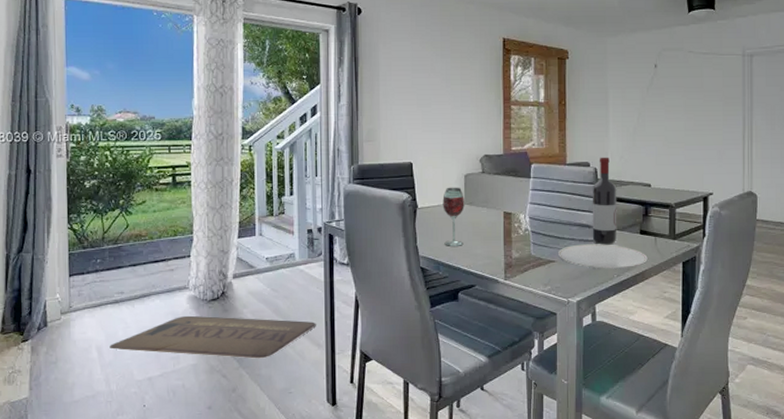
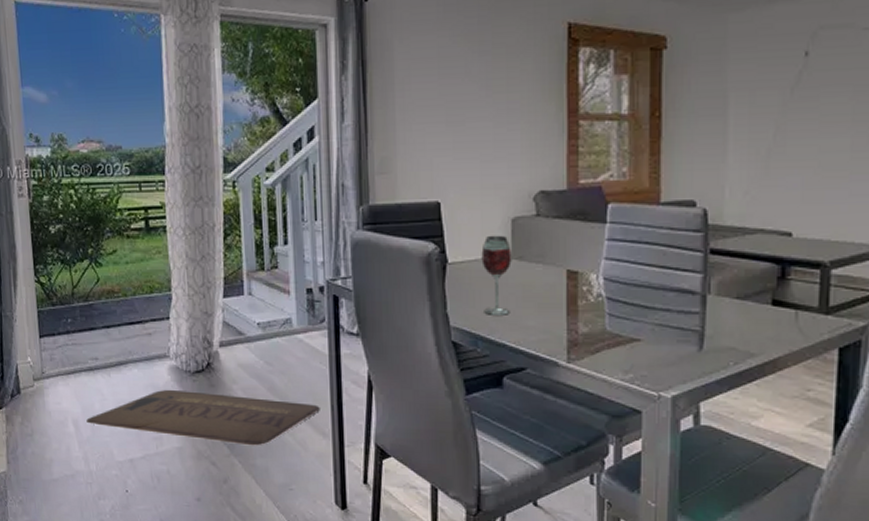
plate: present [558,244,648,269] -> none [646,317,783,354]
wine bottle: present [592,157,617,245] -> none [697,192,738,320]

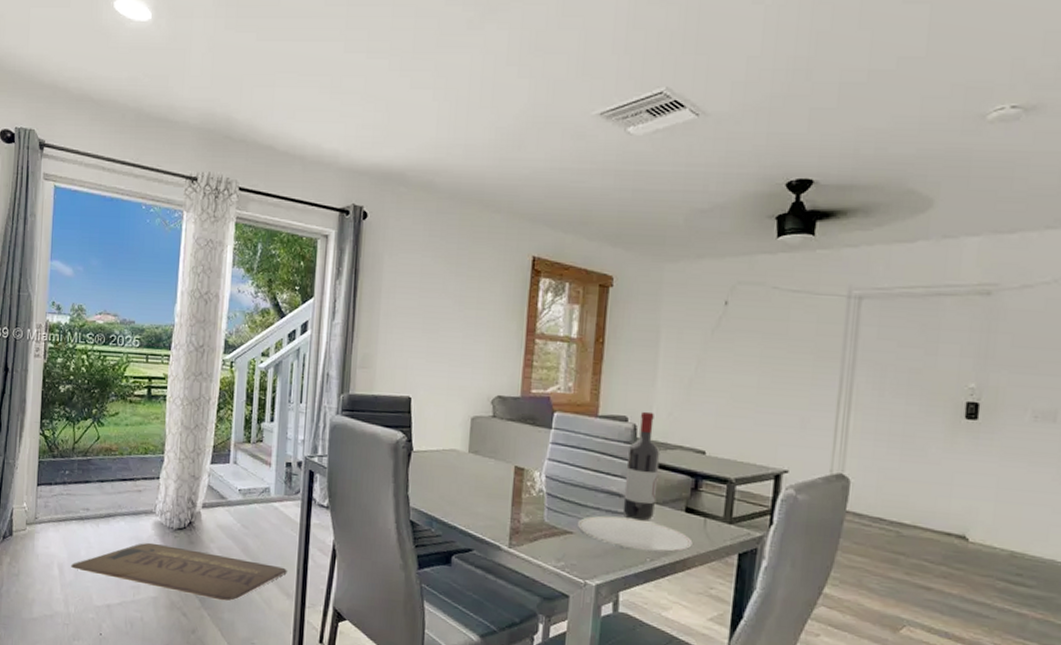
wineglass: present [481,235,512,315] -> none [440,430,469,501]
plate: none [646,317,783,354] -> present [578,515,693,553]
wine bottle: none [697,192,738,320] -> present [622,411,661,521]

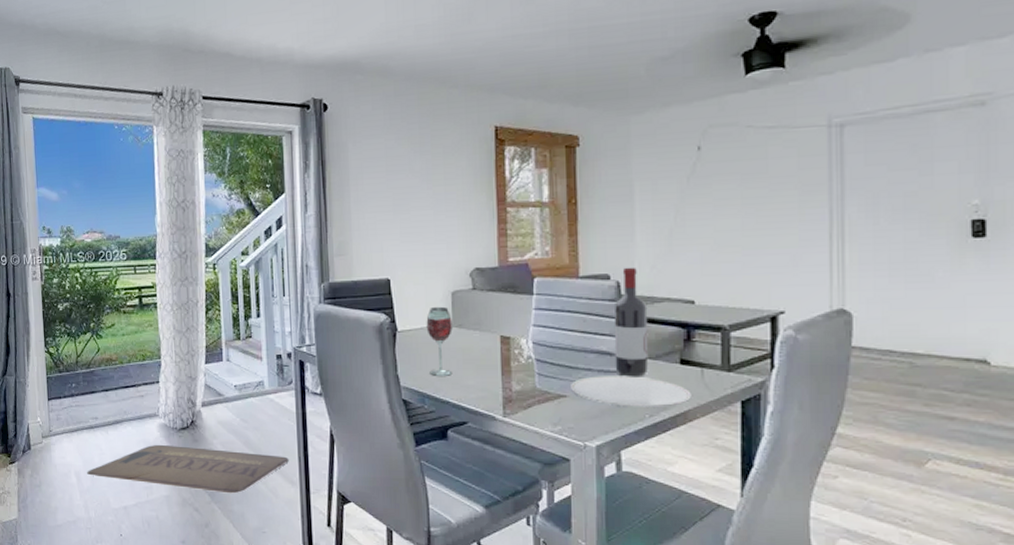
wineglass: none [440,430,469,501] -> present [426,306,453,376]

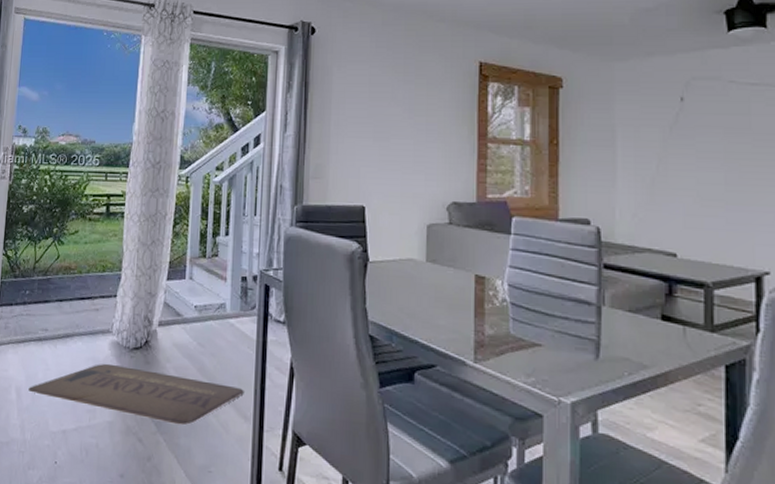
wineglass: present [426,306,453,376] -> none [399,238,426,314]
plate: present [571,376,692,408] -> none [546,325,673,366]
wine bottle: present [613,267,649,377] -> none [593,213,629,331]

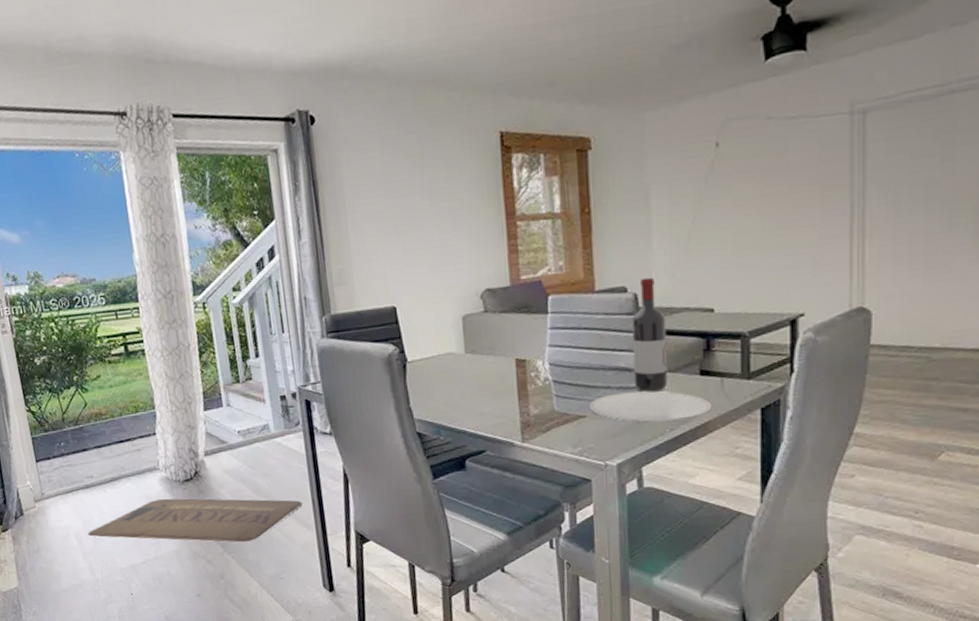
plate: none [546,325,673,366] -> present [590,391,712,423]
wine bottle: none [593,213,629,331] -> present [631,277,668,393]

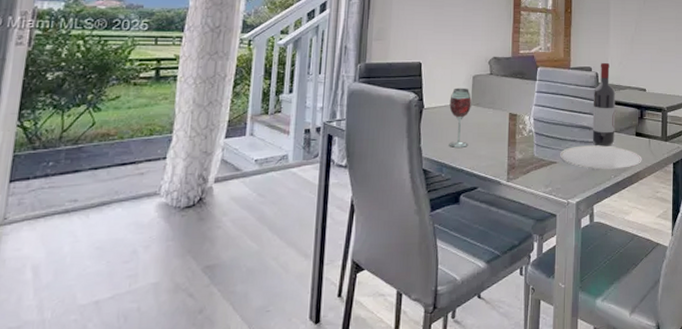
doormat: present [88,498,302,543] -> none [50,225,305,274]
wineglass: none [437,332,468,406] -> present [449,88,472,148]

